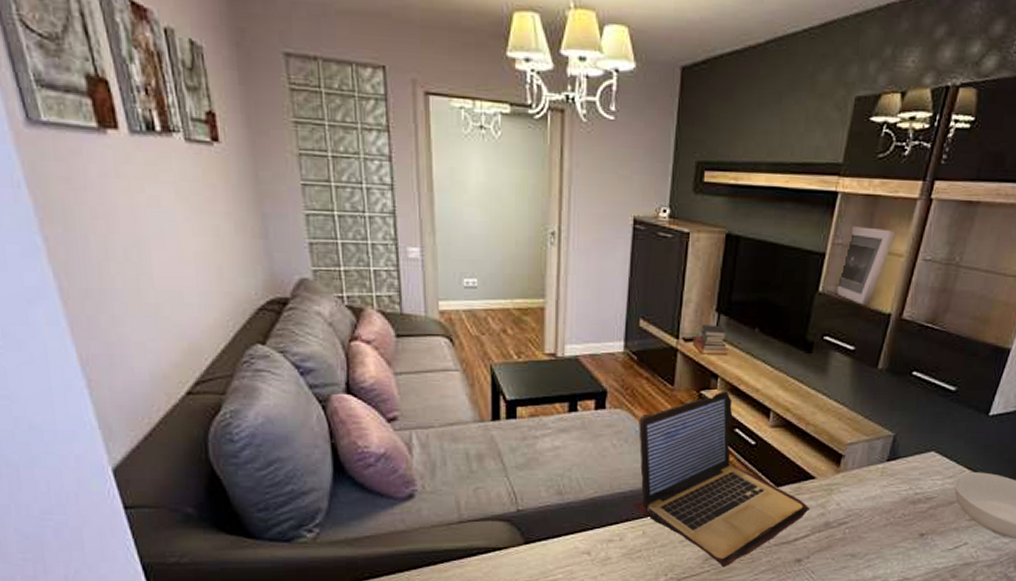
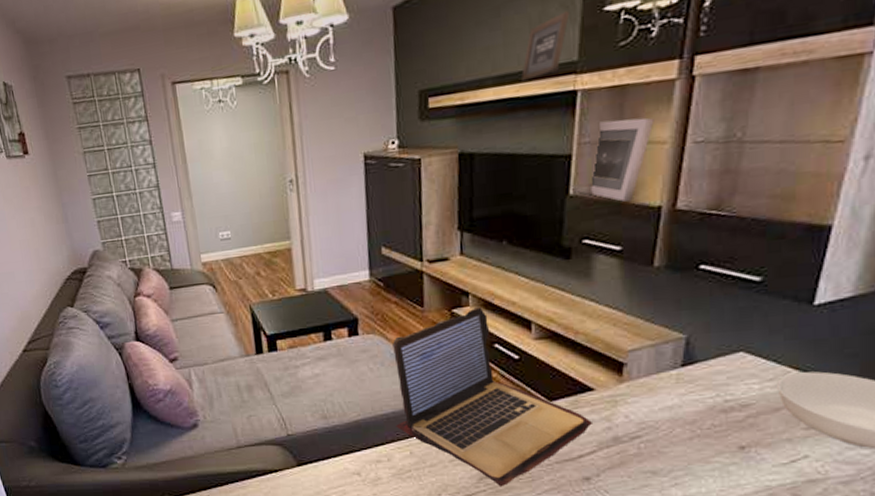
books: present [692,325,728,355] -> none [437,243,476,274]
picture frame: none [791,112,842,174] -> present [520,10,570,82]

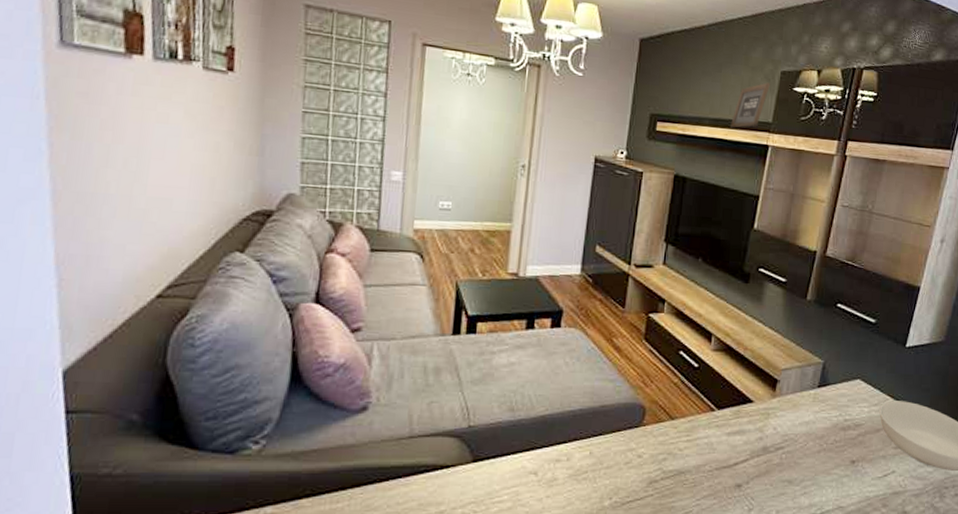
laptop: present [392,306,594,487] -> none [581,313,750,492]
picture frame: present [571,117,655,202] -> none [755,174,818,244]

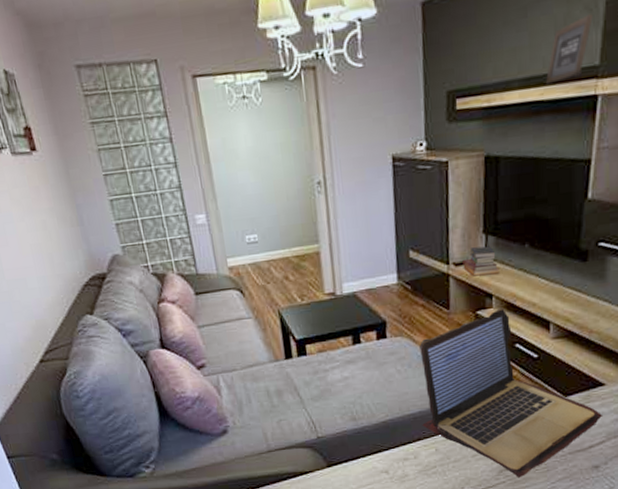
laptop: none [581,313,750,492] -> present [419,307,603,478]
books: none [642,253,675,281] -> present [462,246,500,277]

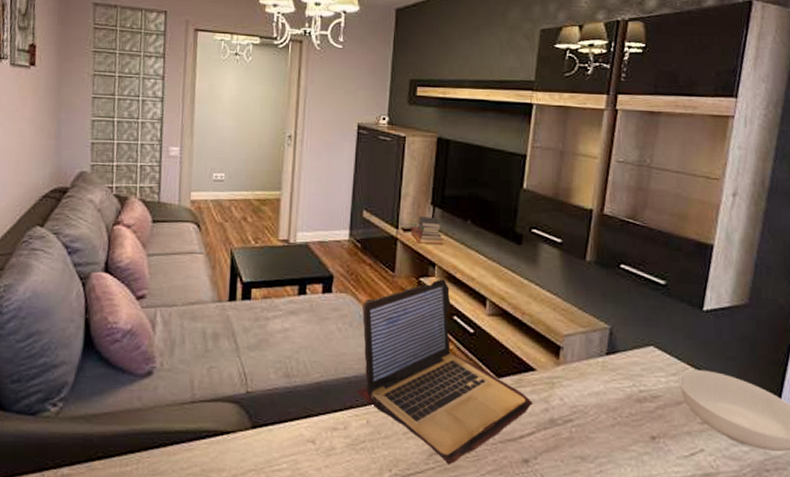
picture frame: present [545,13,593,85] -> none [491,41,530,89]

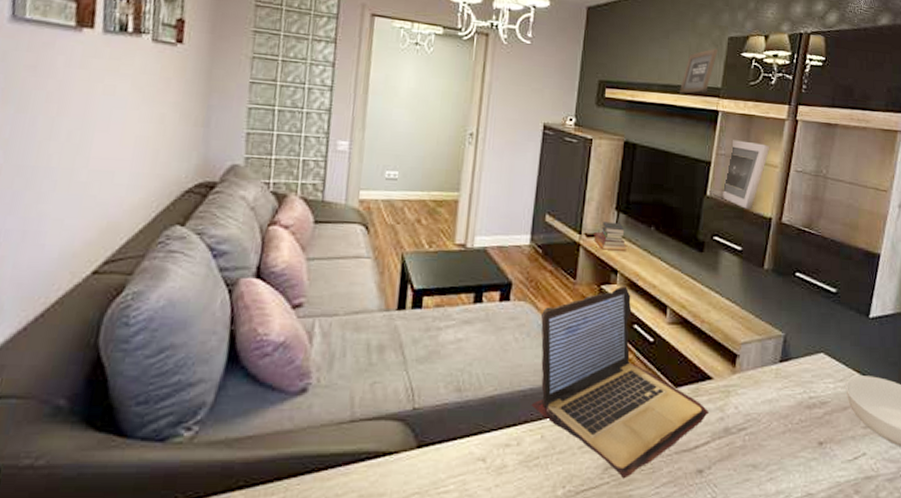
picture frame: none [491,41,530,89] -> present [678,48,718,95]
picture frame: none [524,132,589,202] -> present [708,140,770,211]

